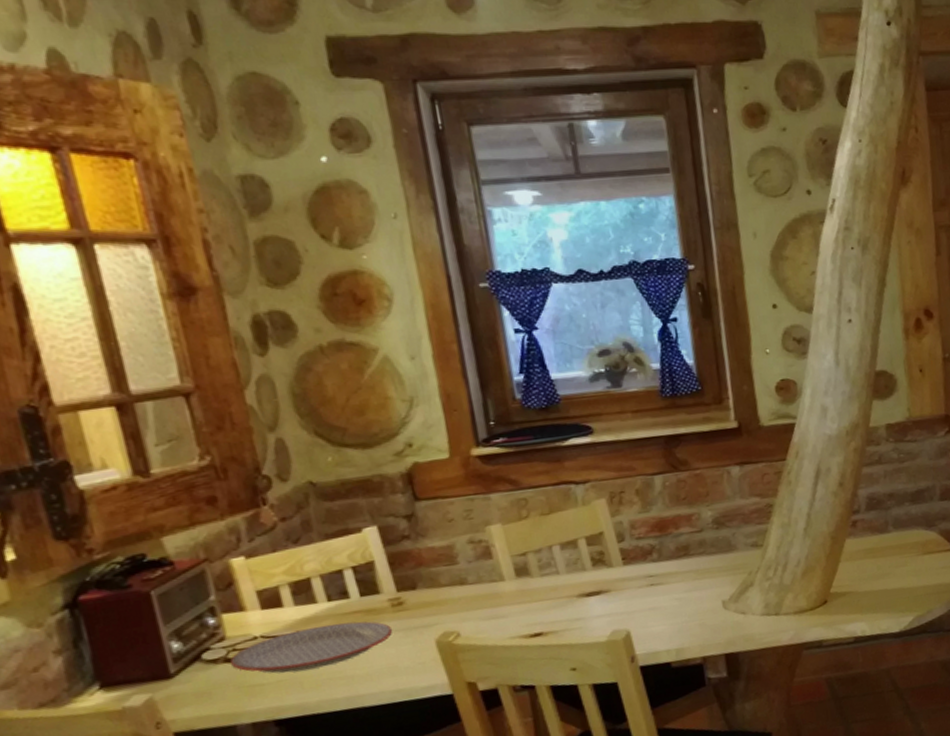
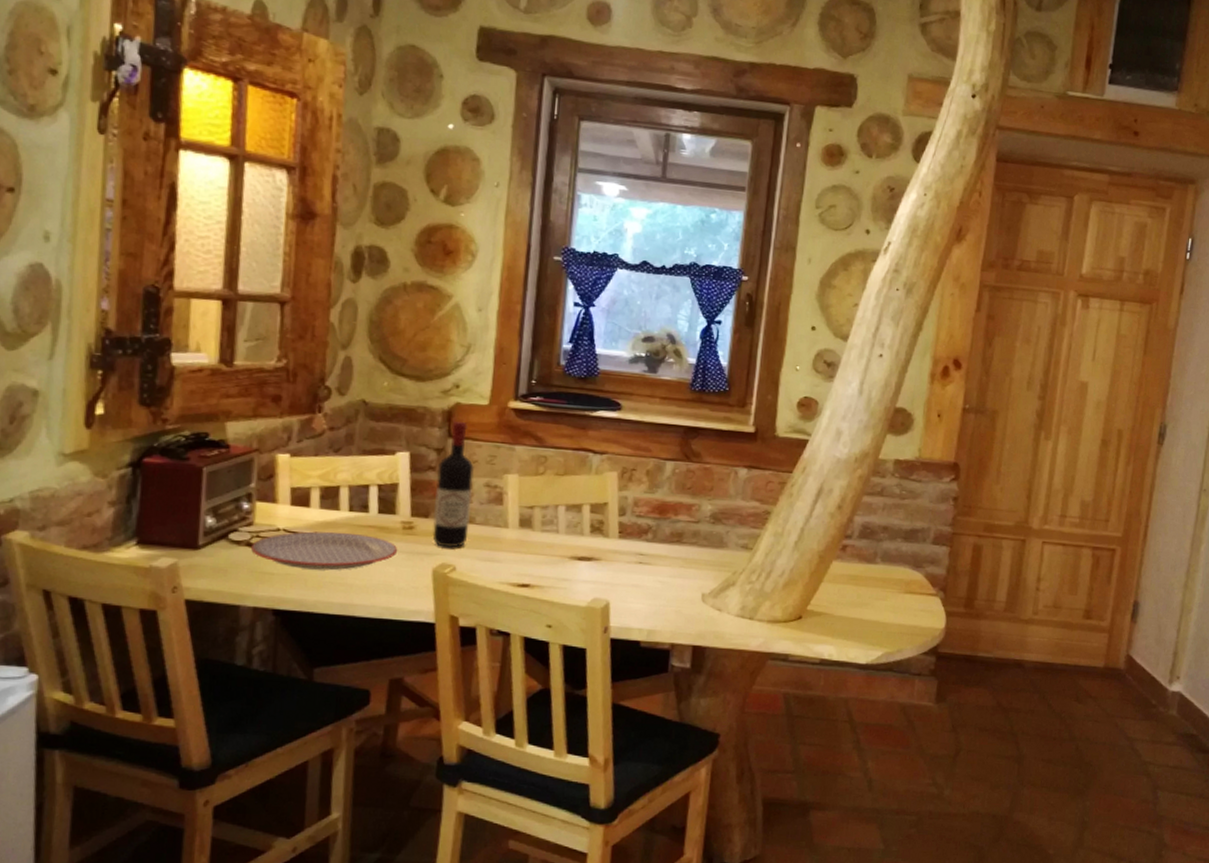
wine bottle: none [412,481,465,616] -> present [432,422,474,548]

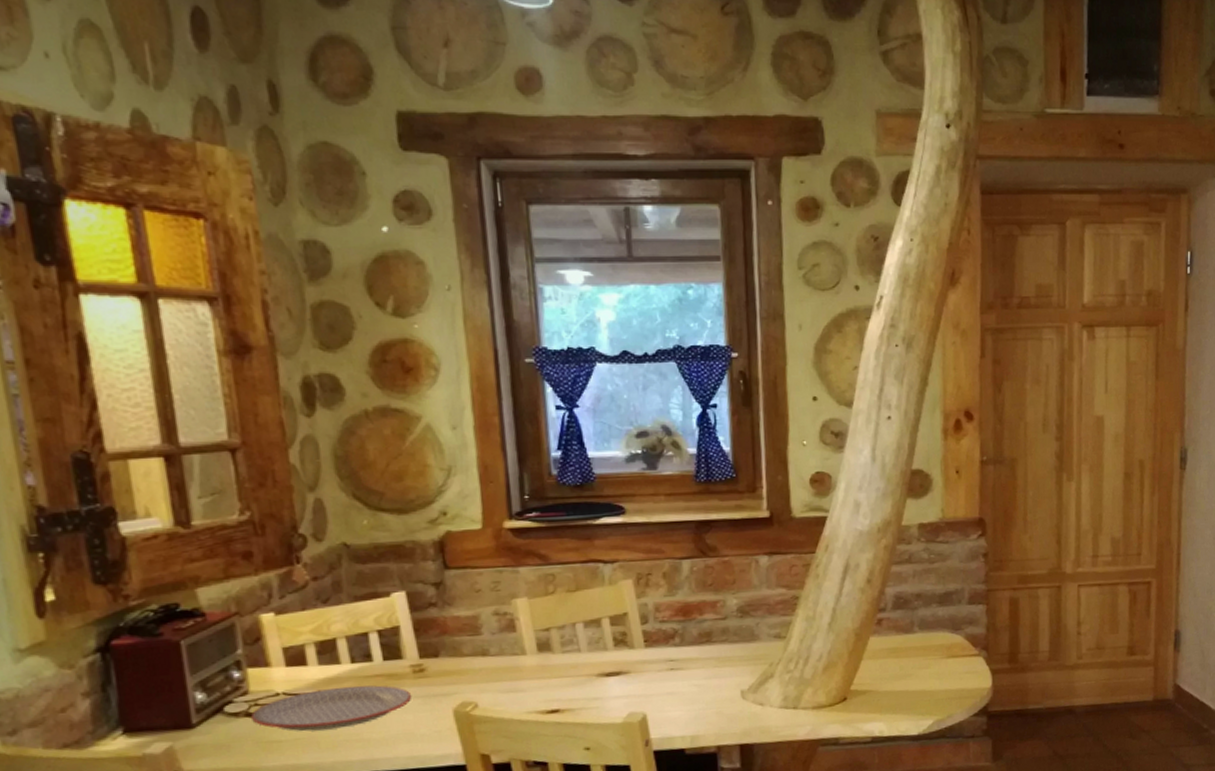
wine bottle: present [432,422,474,548] -> none [439,551,485,686]

